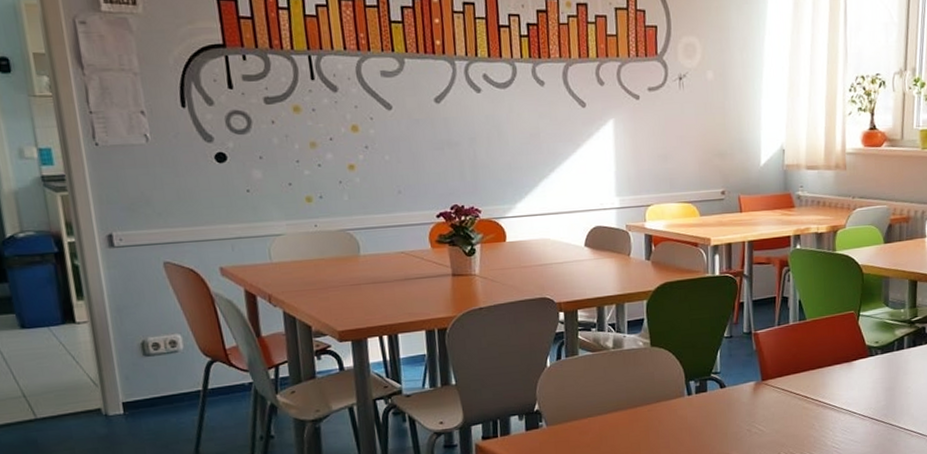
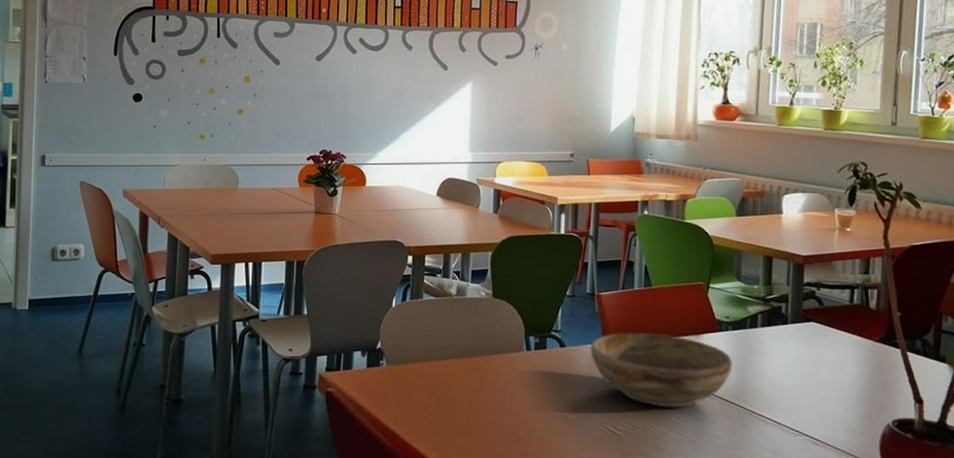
bowl: none [749,364,882,434] -> present [590,332,733,408]

